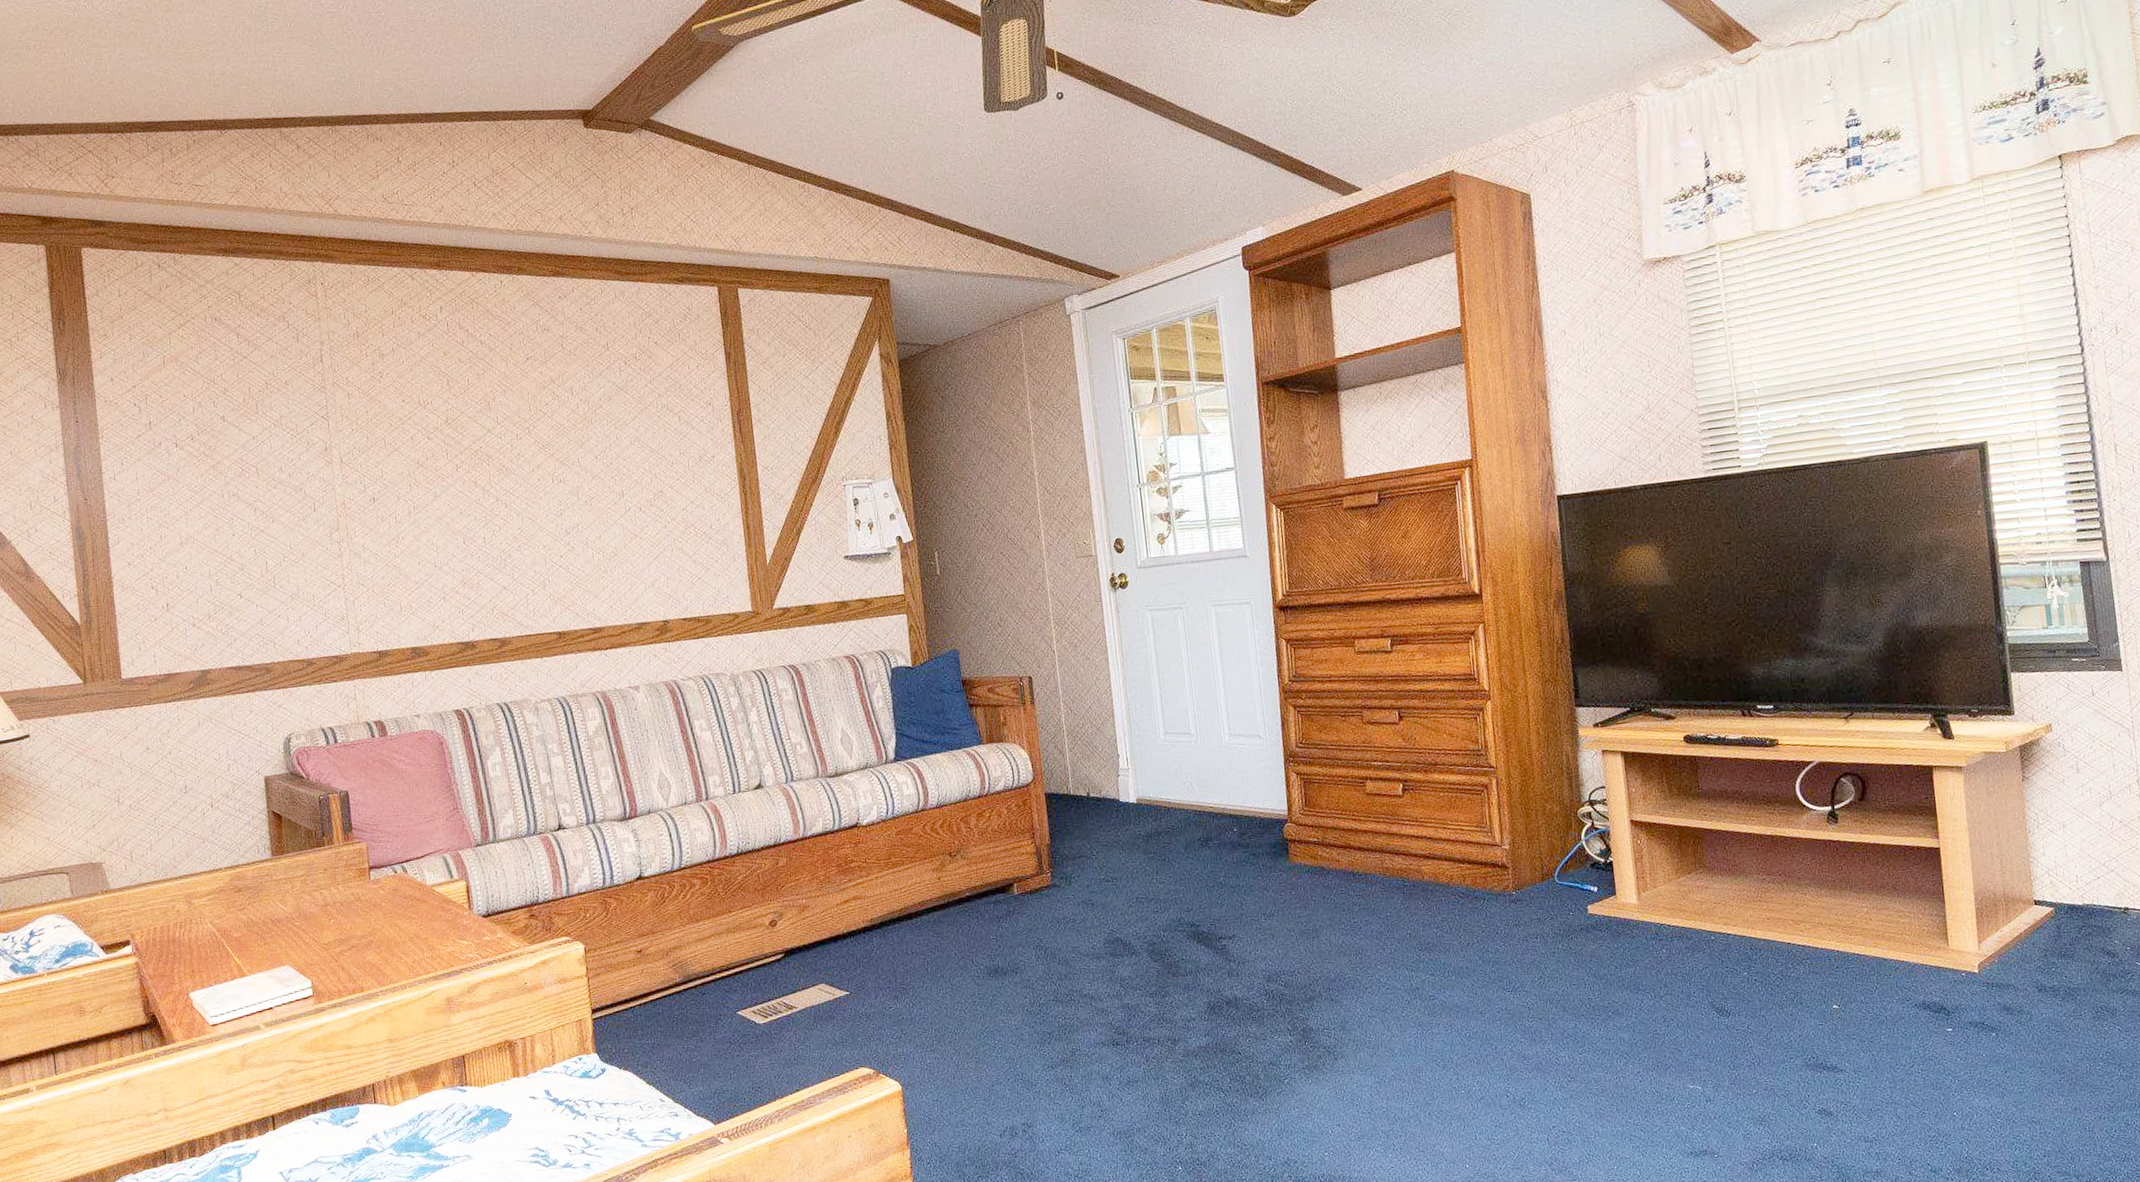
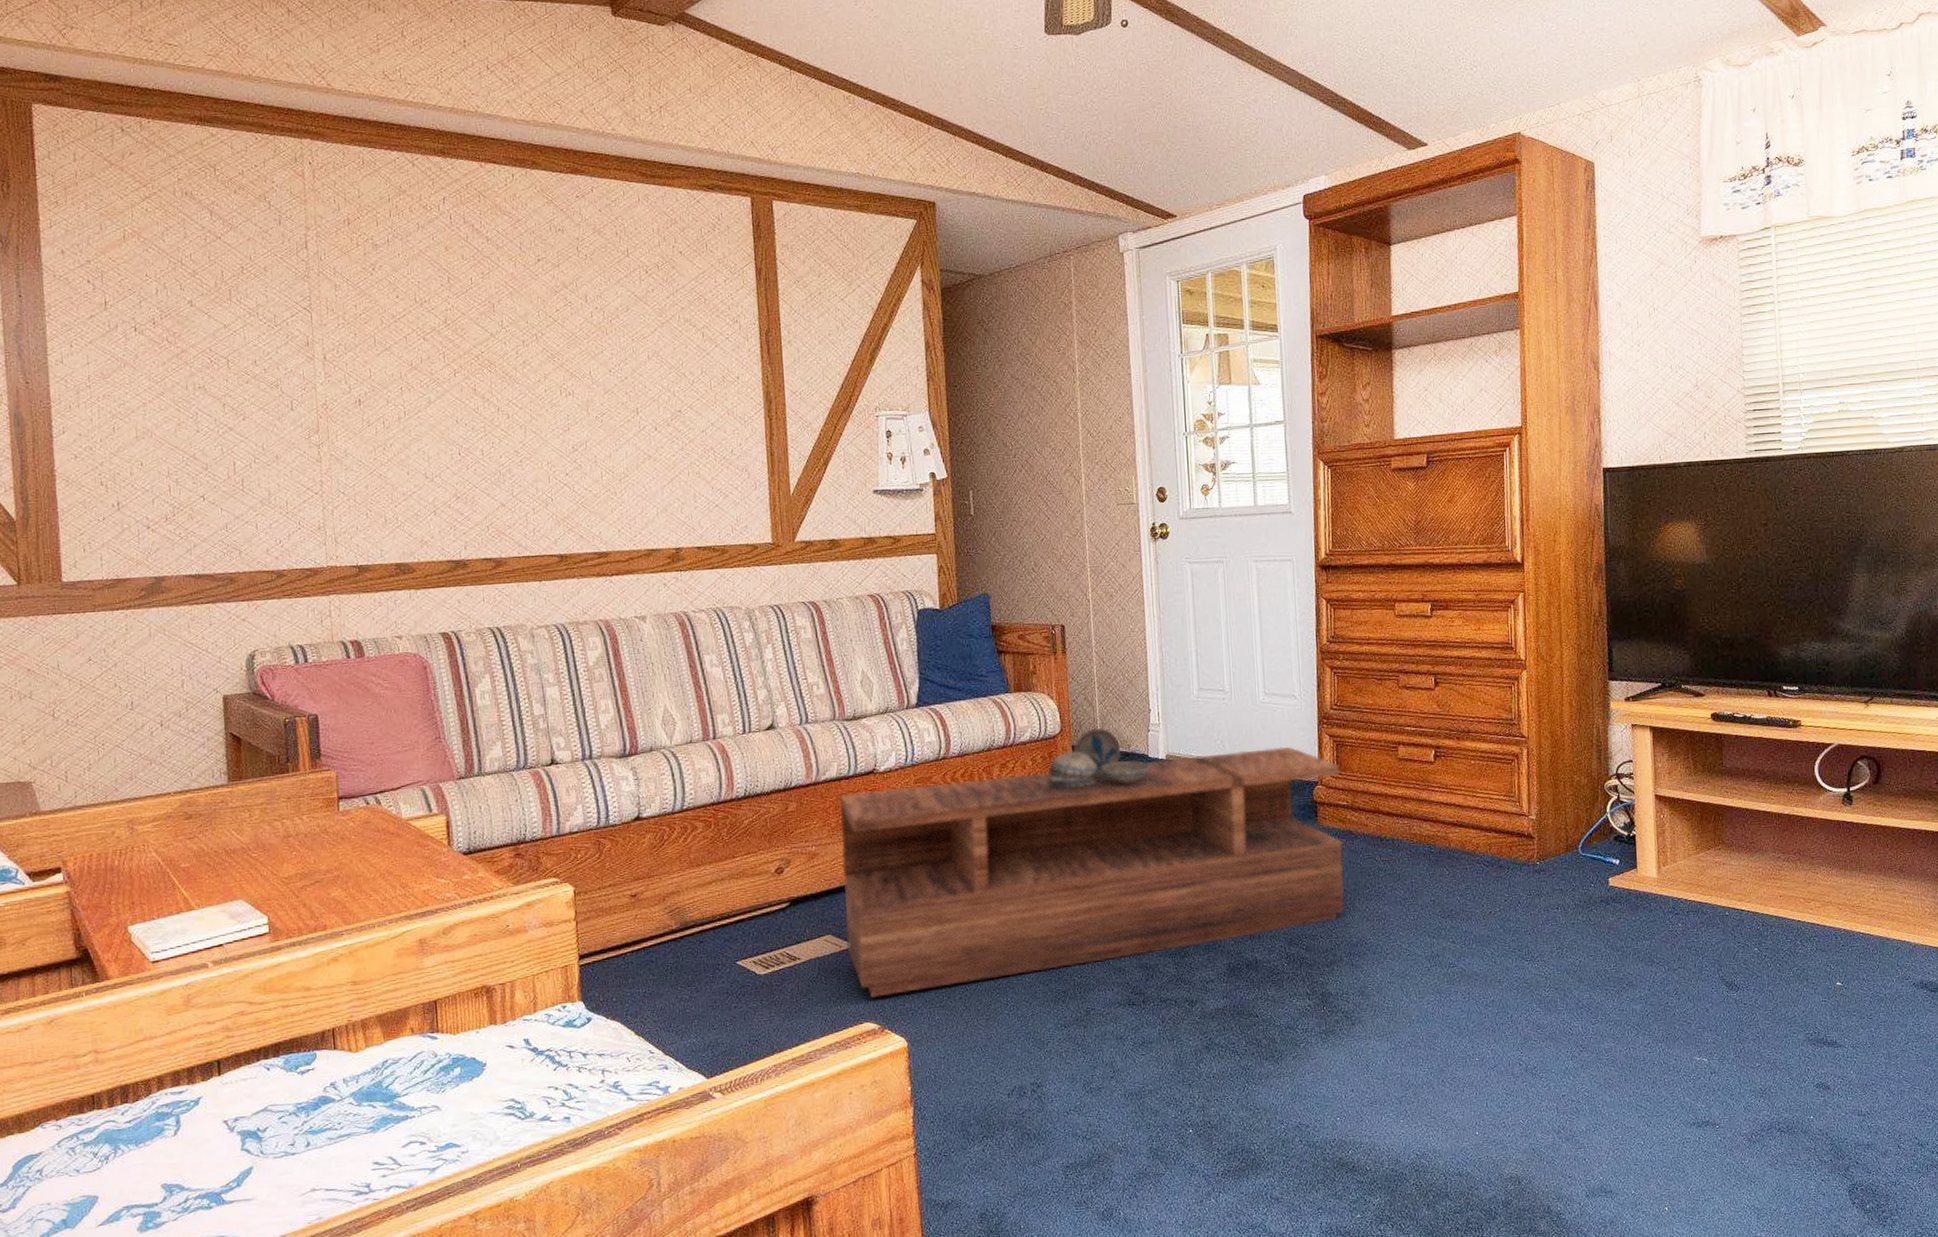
coffee table: none [826,786,1321,1043] -> present [839,746,1345,998]
decorative bowl: none [1023,775,1122,836] -> present [1048,728,1151,790]

